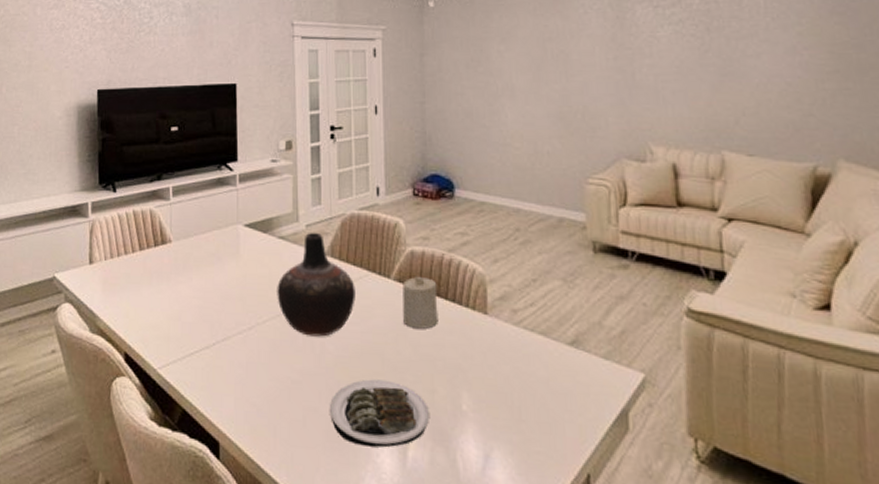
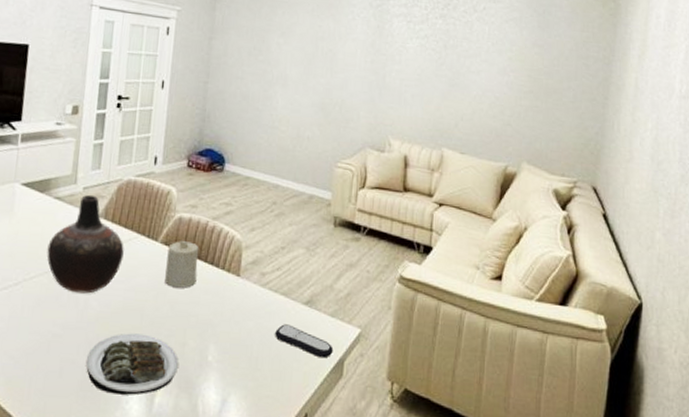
remote control: none [538,368,613,409] -> present [275,324,334,359]

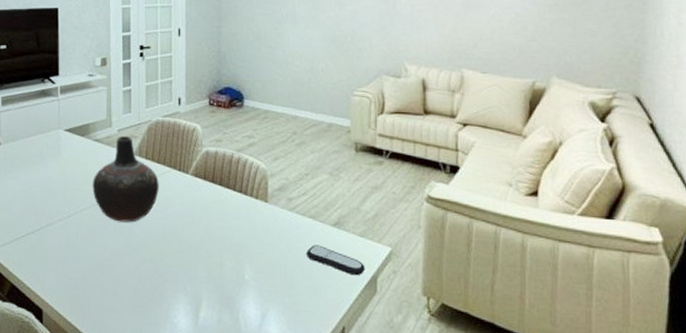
plate: present [85,333,178,395] -> none [135,256,218,311]
candle: present [165,240,199,288] -> none [198,171,227,215]

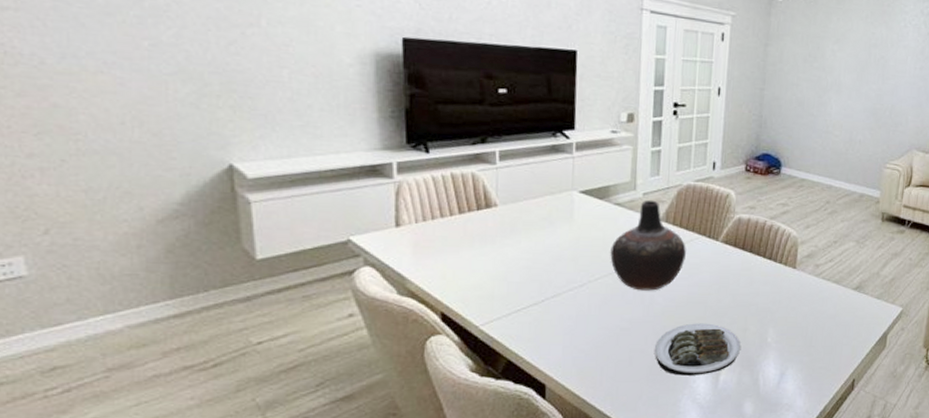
plate: none [135,256,218,311] -> present [654,323,741,376]
remote control: present [307,245,365,276] -> none [828,307,879,334]

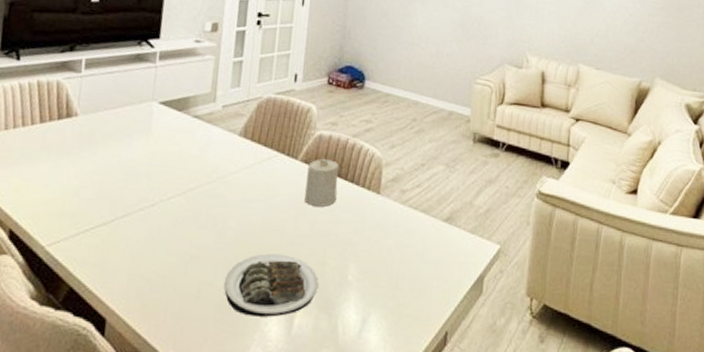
vase: present [610,200,686,291] -> none [184,113,264,214]
candle: none [726,238,758,281] -> present [304,158,339,207]

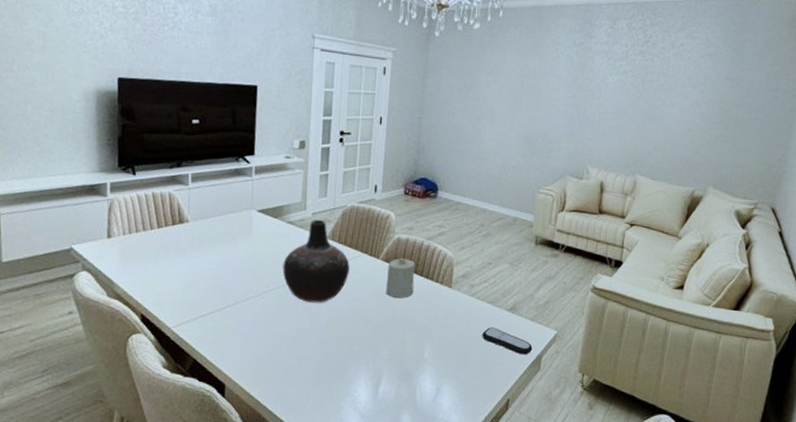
vase: none [184,113,264,214] -> present [282,219,350,303]
plate: present [224,253,318,317] -> none [320,335,399,385]
remote control: none [415,241,473,276] -> present [482,327,533,355]

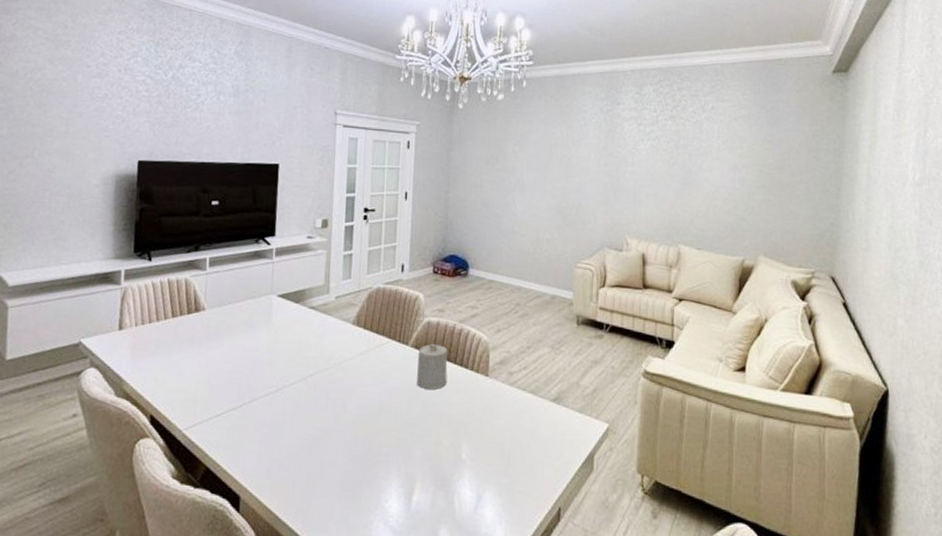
vase: present [282,219,350,303] -> none [304,303,377,398]
remote control: present [482,327,533,355] -> none [525,421,583,454]

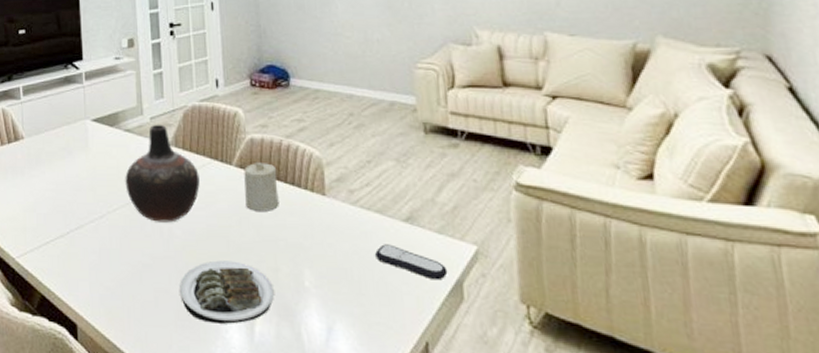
vase: none [304,303,377,398] -> present [125,124,200,222]
plate: none [345,434,433,494] -> present [179,260,274,324]
remote control: none [525,421,583,454] -> present [375,244,448,281]

